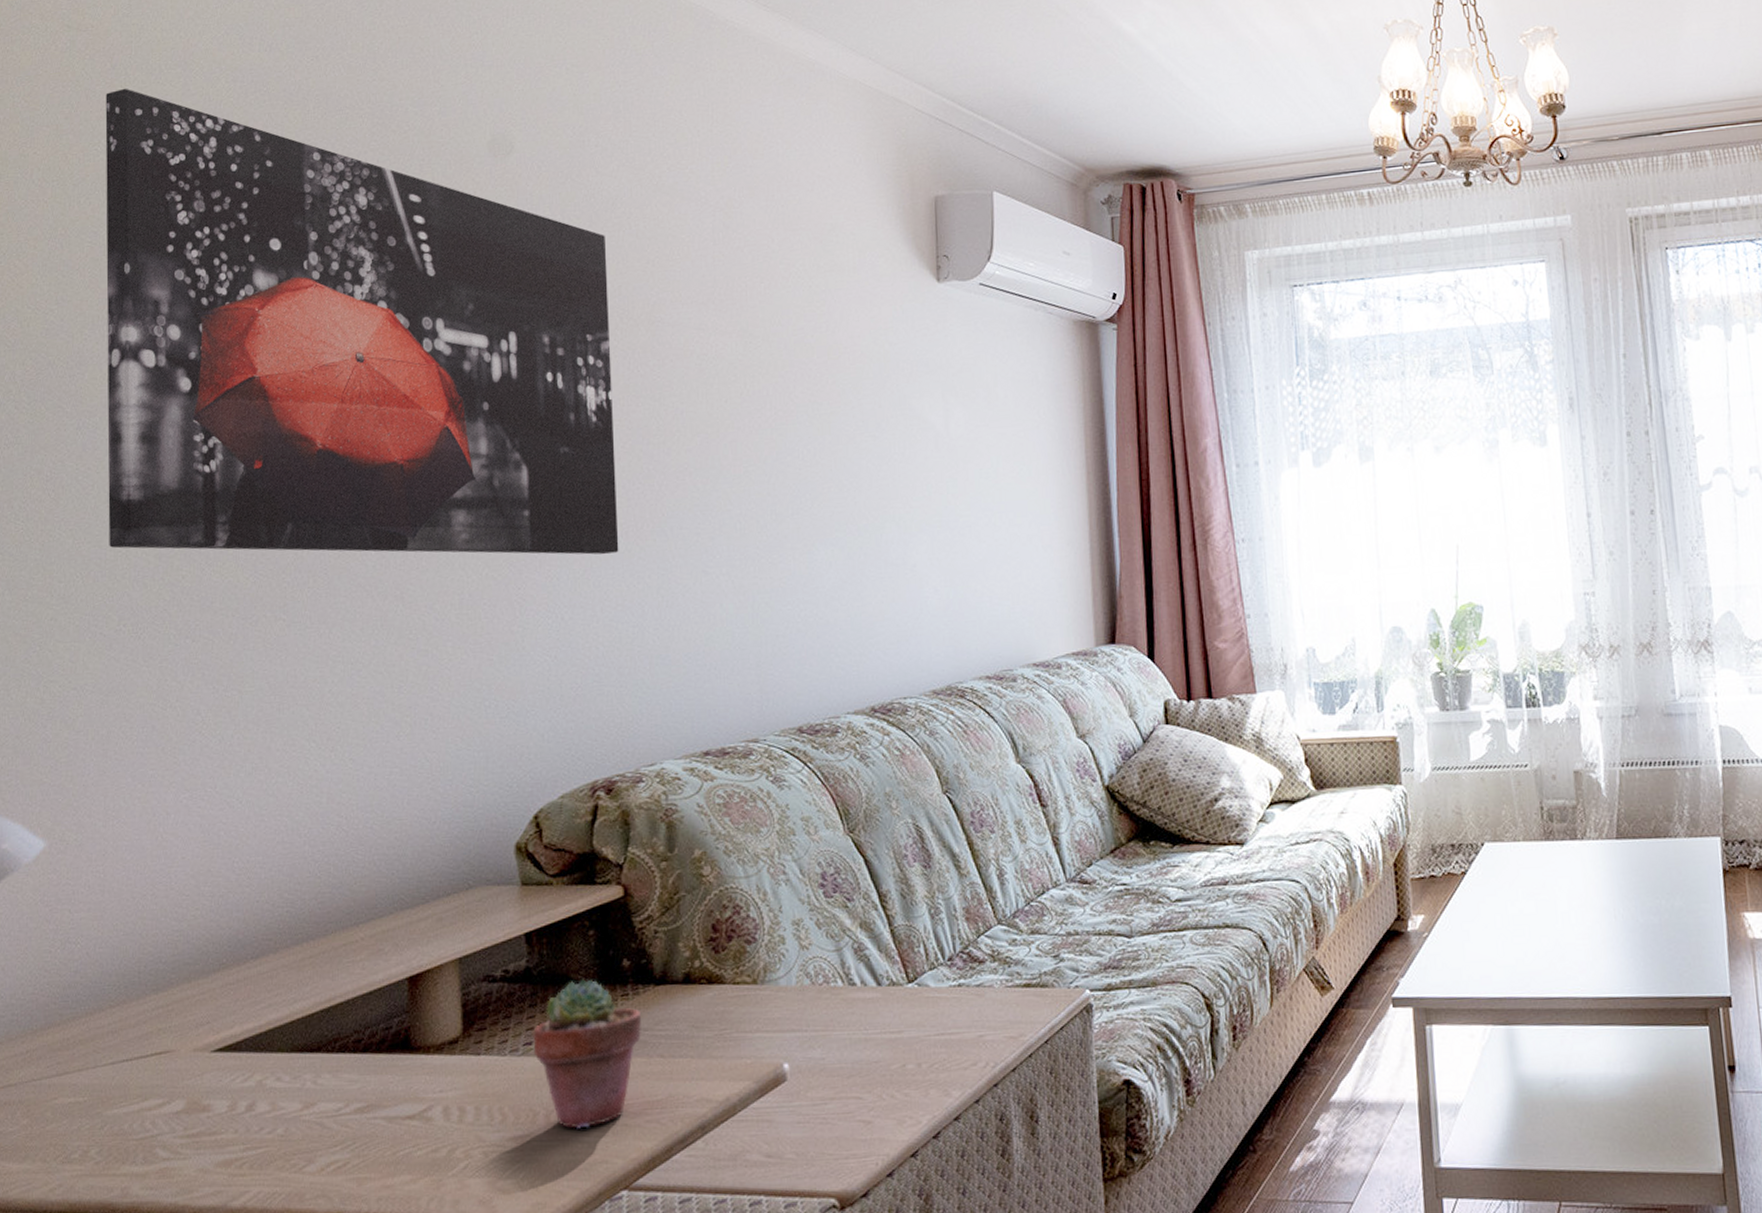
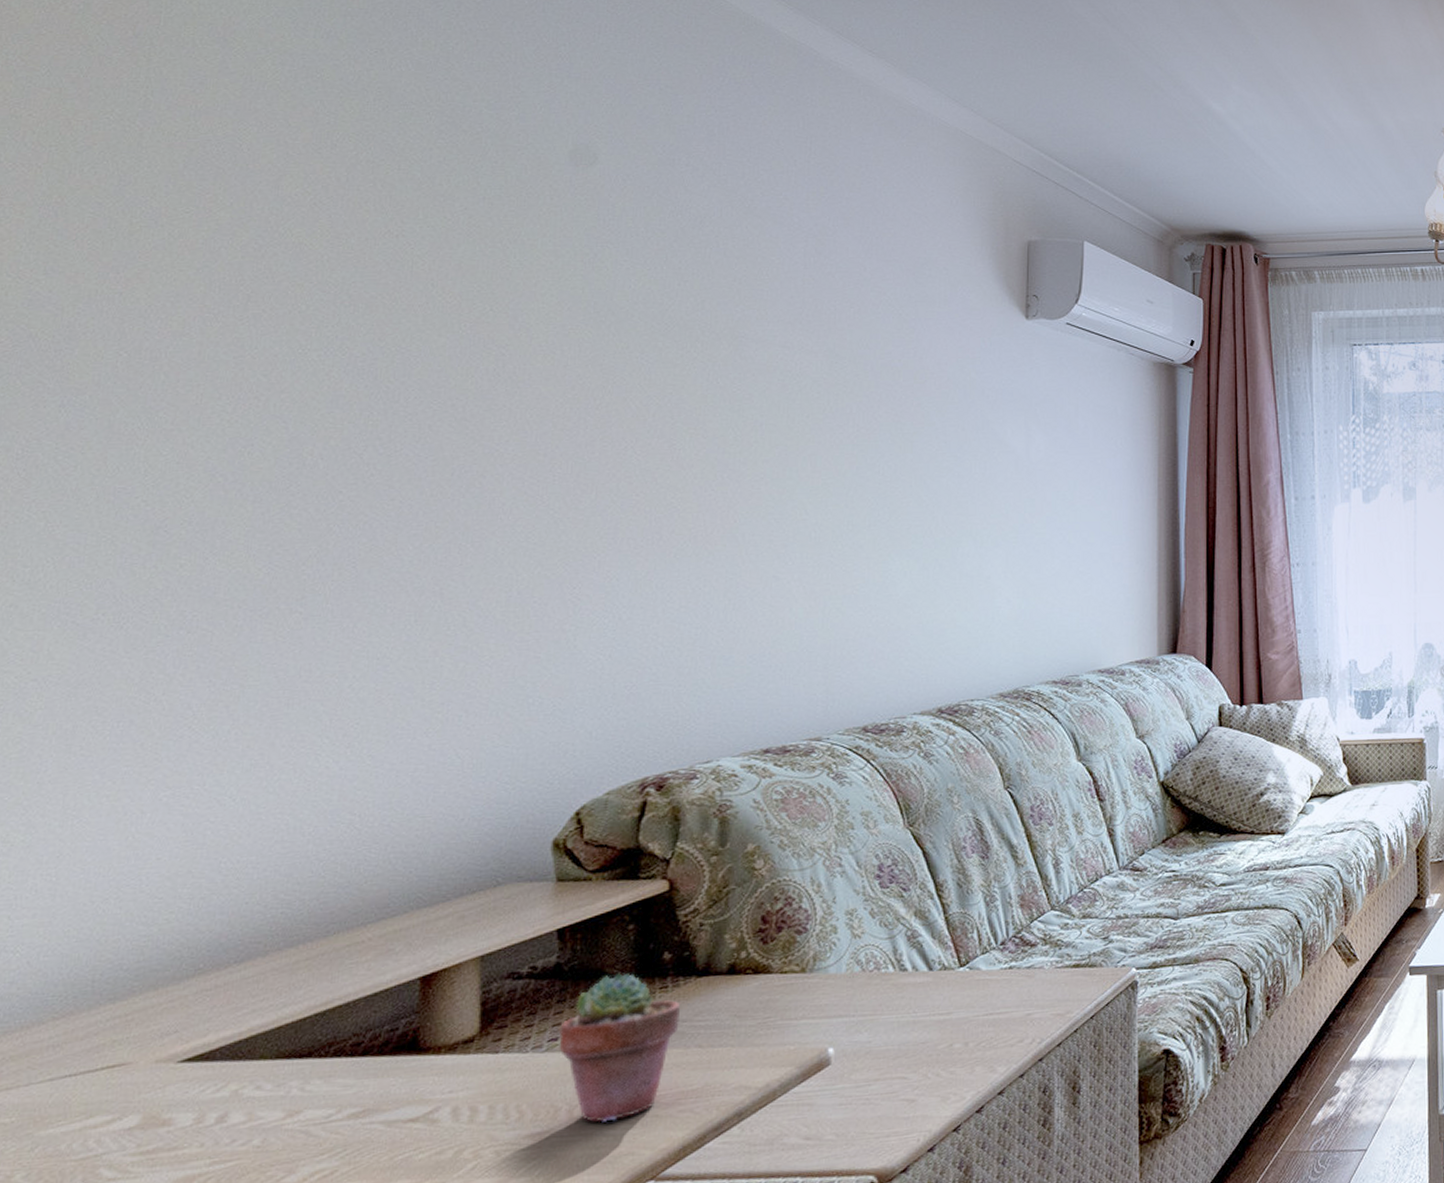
wall art: present [105,88,619,555] -> none [91,58,692,557]

